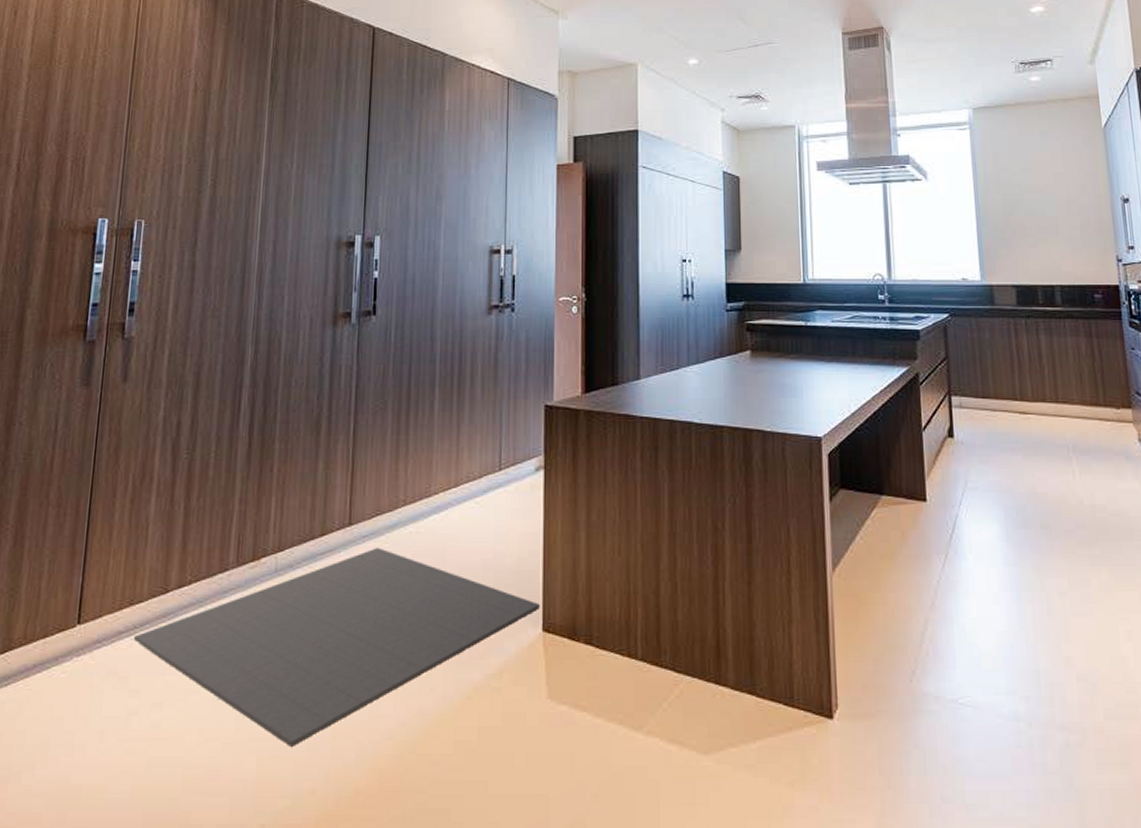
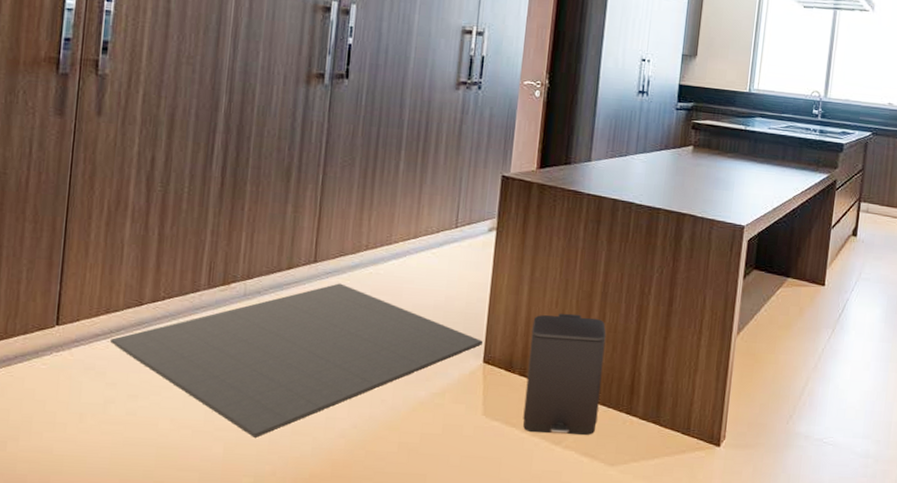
pedal bin: none [594,561,681,717] -> present [523,313,606,435]

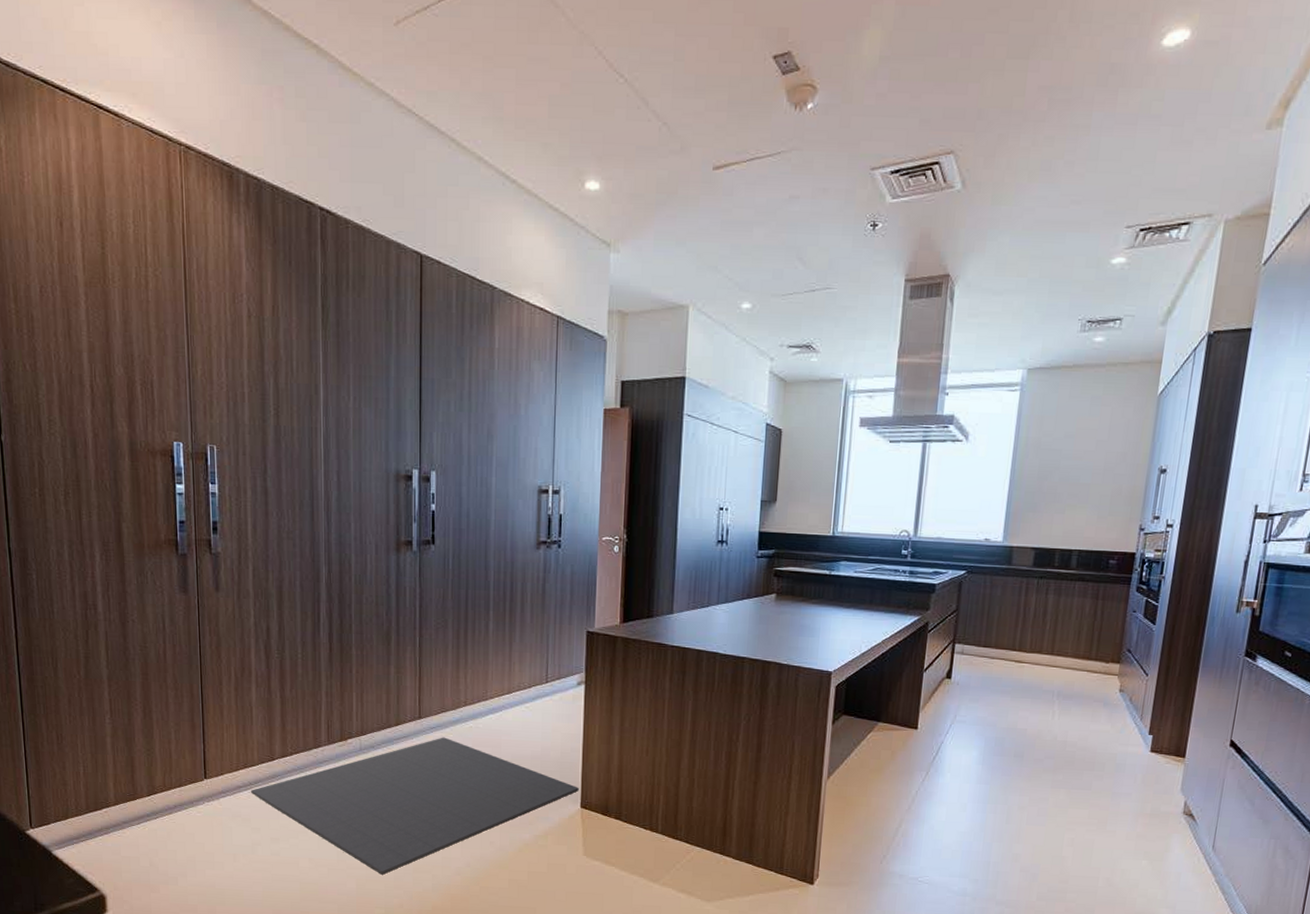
pedal bin: present [523,313,606,435] -> none [621,760,697,873]

